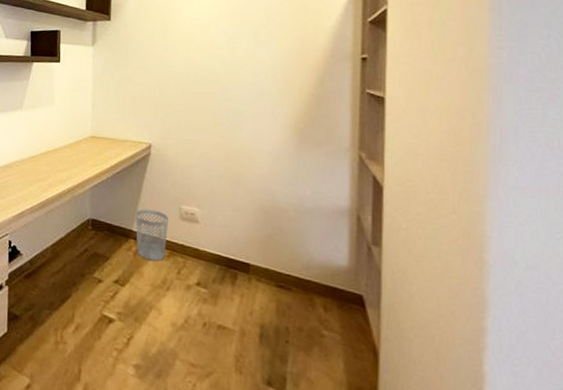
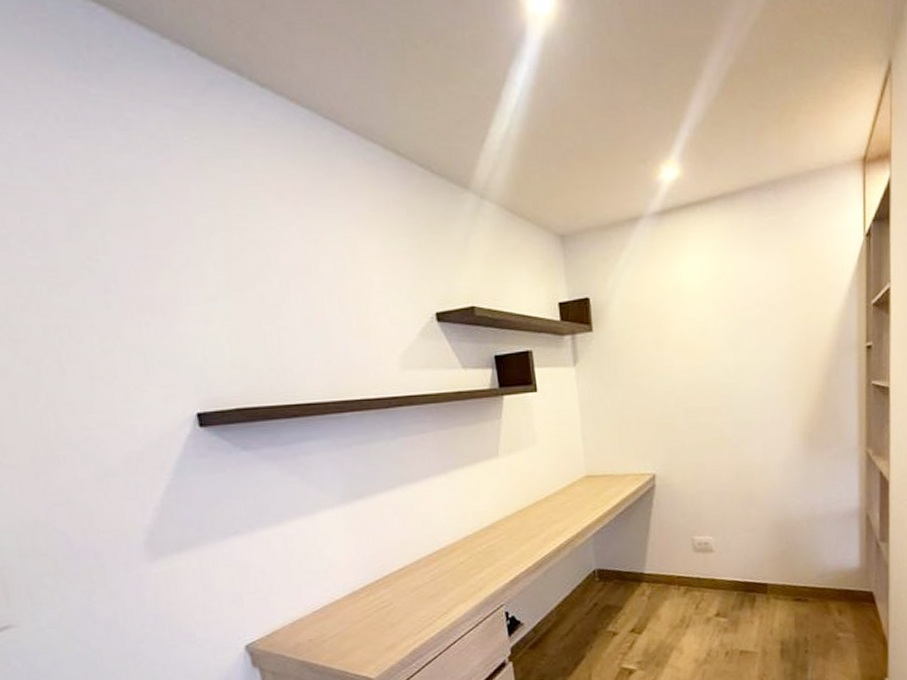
wastebasket: present [134,209,169,261] -> none [644,546,682,601]

